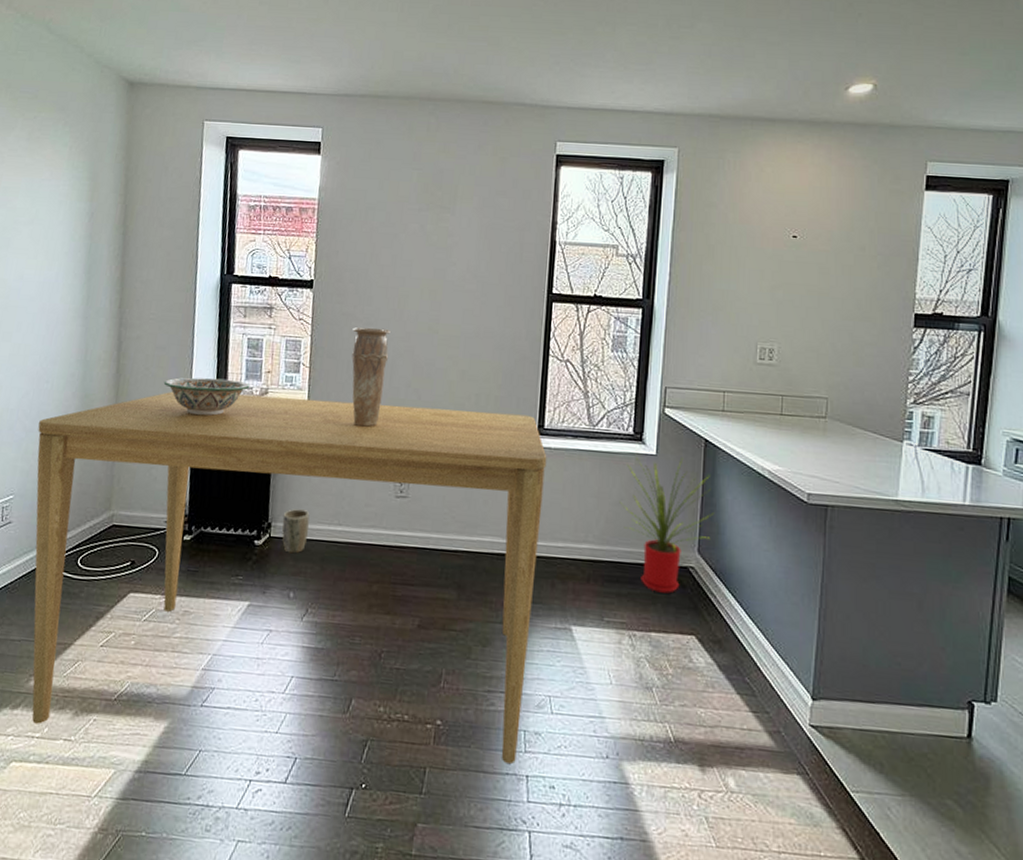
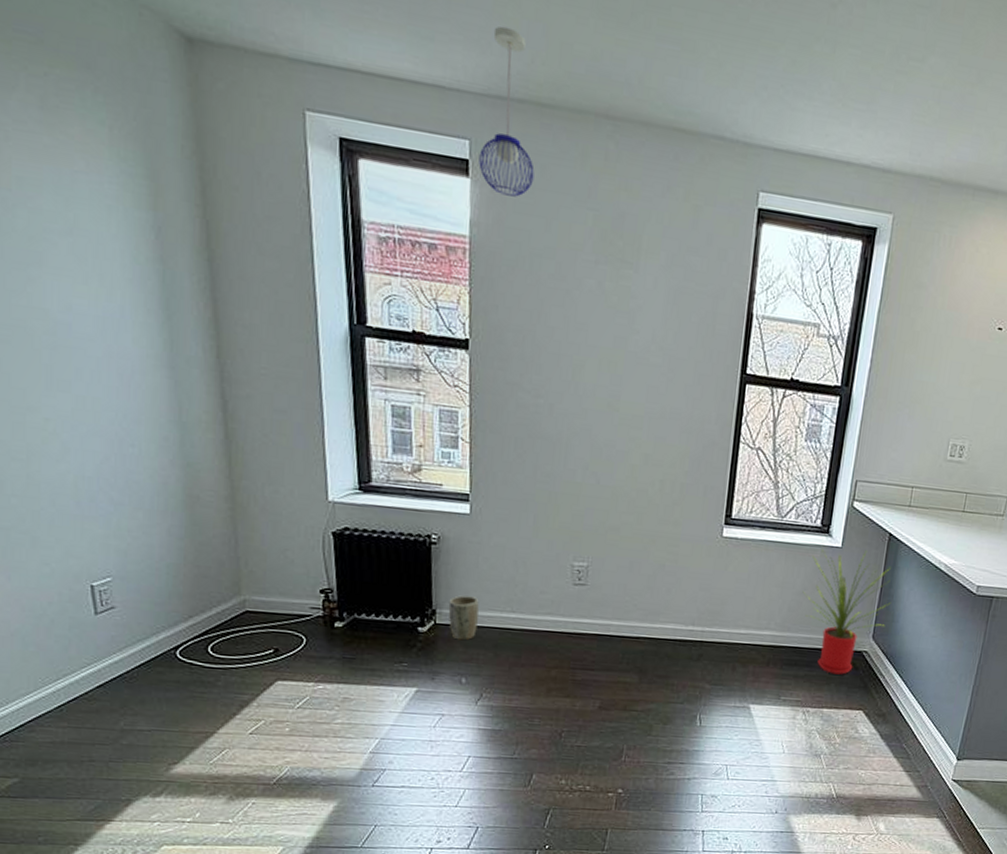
dining table: present [32,391,547,764] -> none [130,463,733,822]
decorative bowl: present [163,377,250,416] -> none [289,448,399,494]
pendant light: none [328,46,371,166] -> present [479,26,535,197]
vase: present [352,327,391,427] -> none [519,399,564,512]

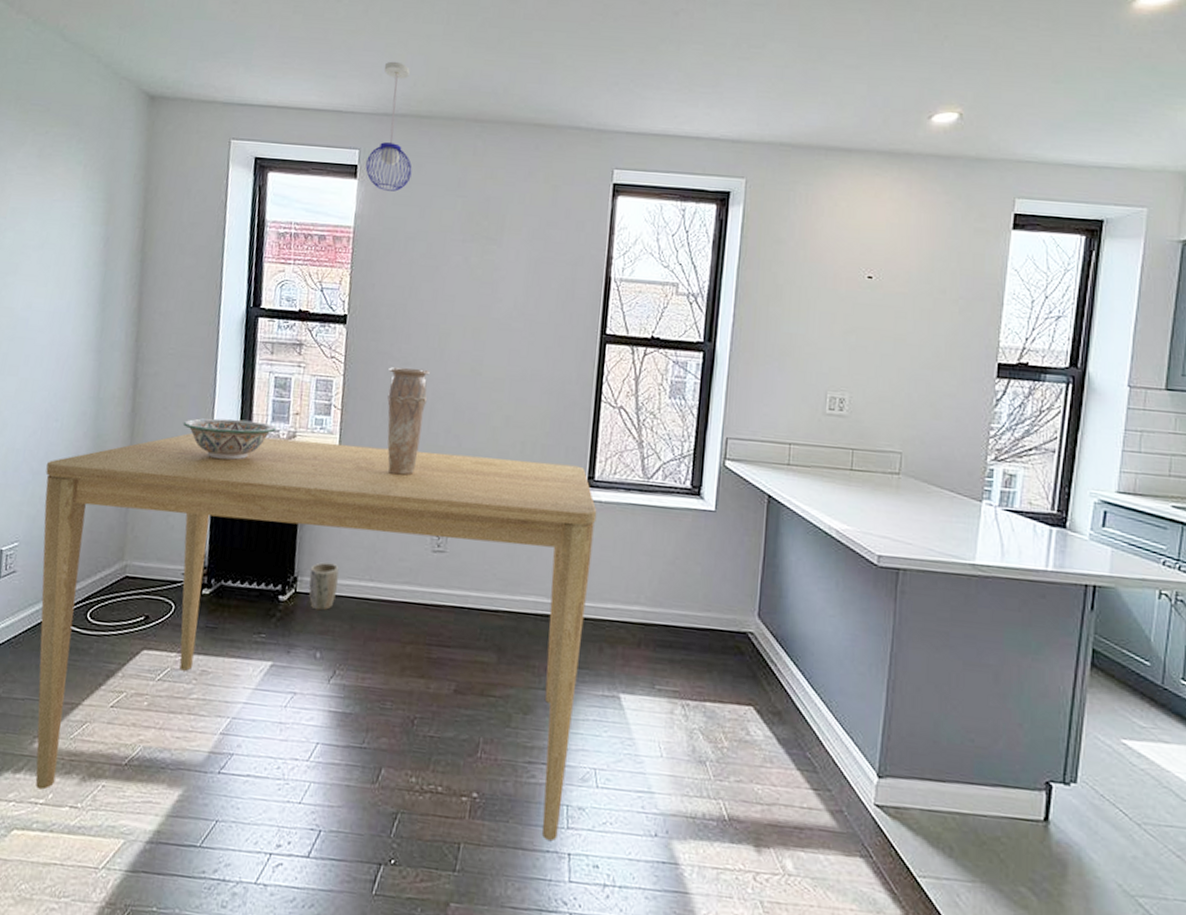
dining table: none [130,463,733,822] -> present [35,432,597,840]
decorative bowl: none [289,448,399,494] -> present [182,418,277,460]
vase: none [519,399,564,512] -> present [387,367,430,476]
house plant: present [802,549,891,675] -> none [674,513,777,661]

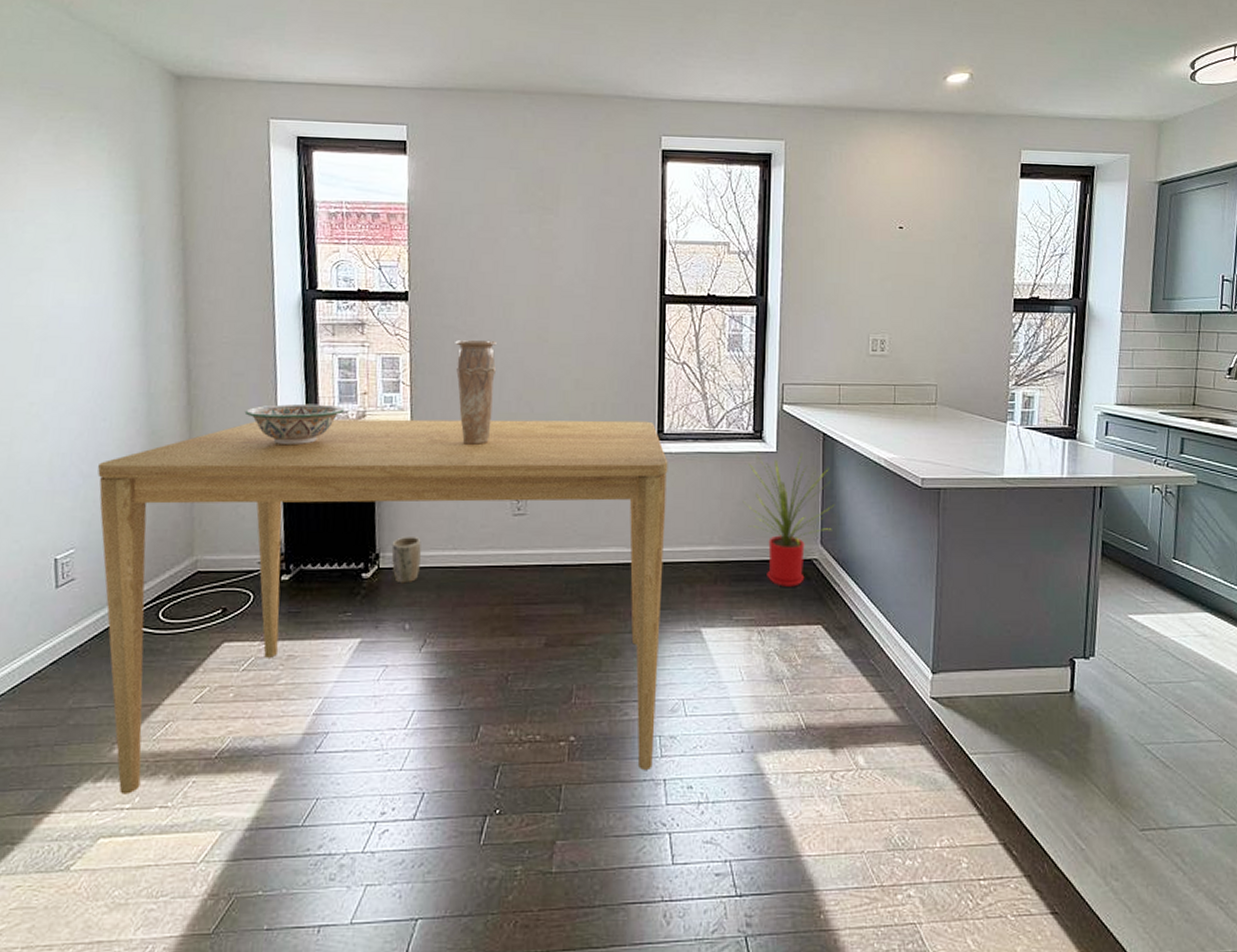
pendant light: present [365,61,412,192] -> none [415,34,463,166]
house plant: none [674,513,777,661] -> present [742,454,835,587]

